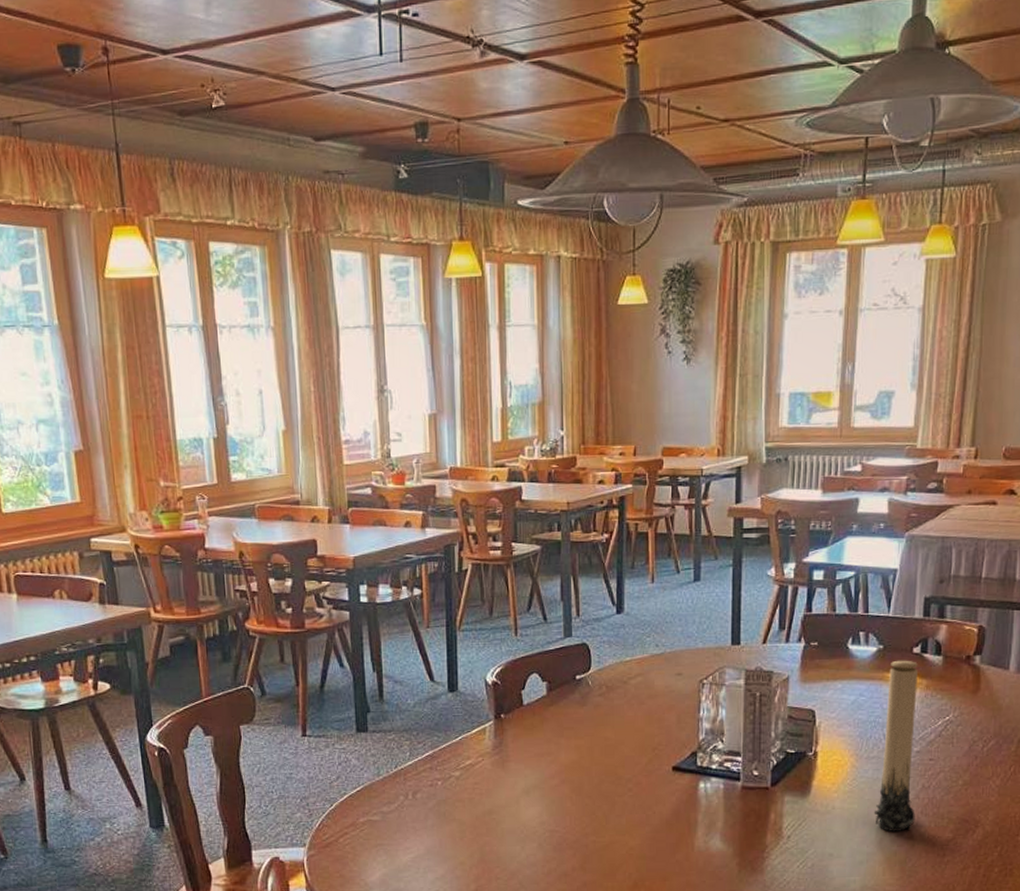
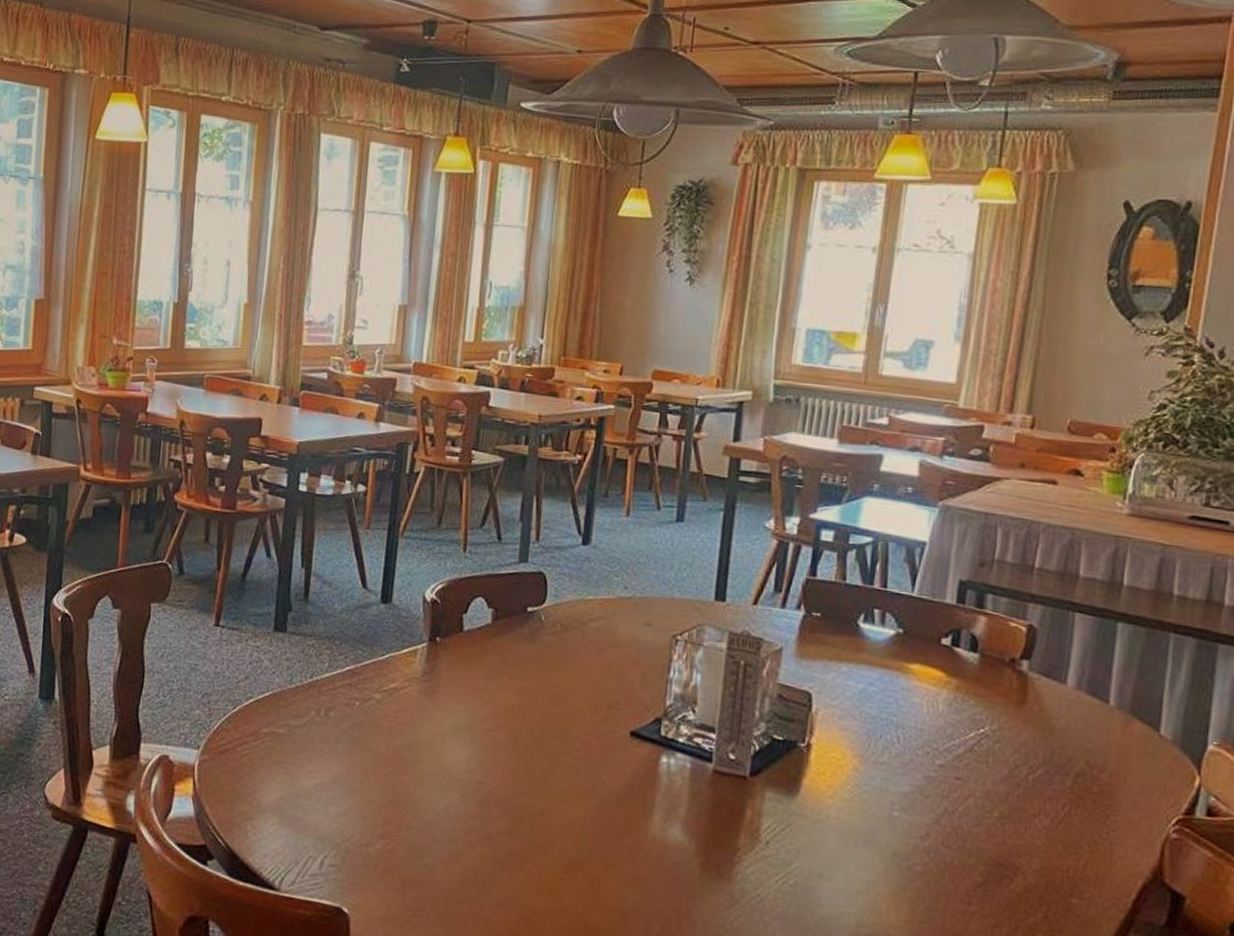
candle: present [874,660,918,831] -> none [879,649,947,863]

